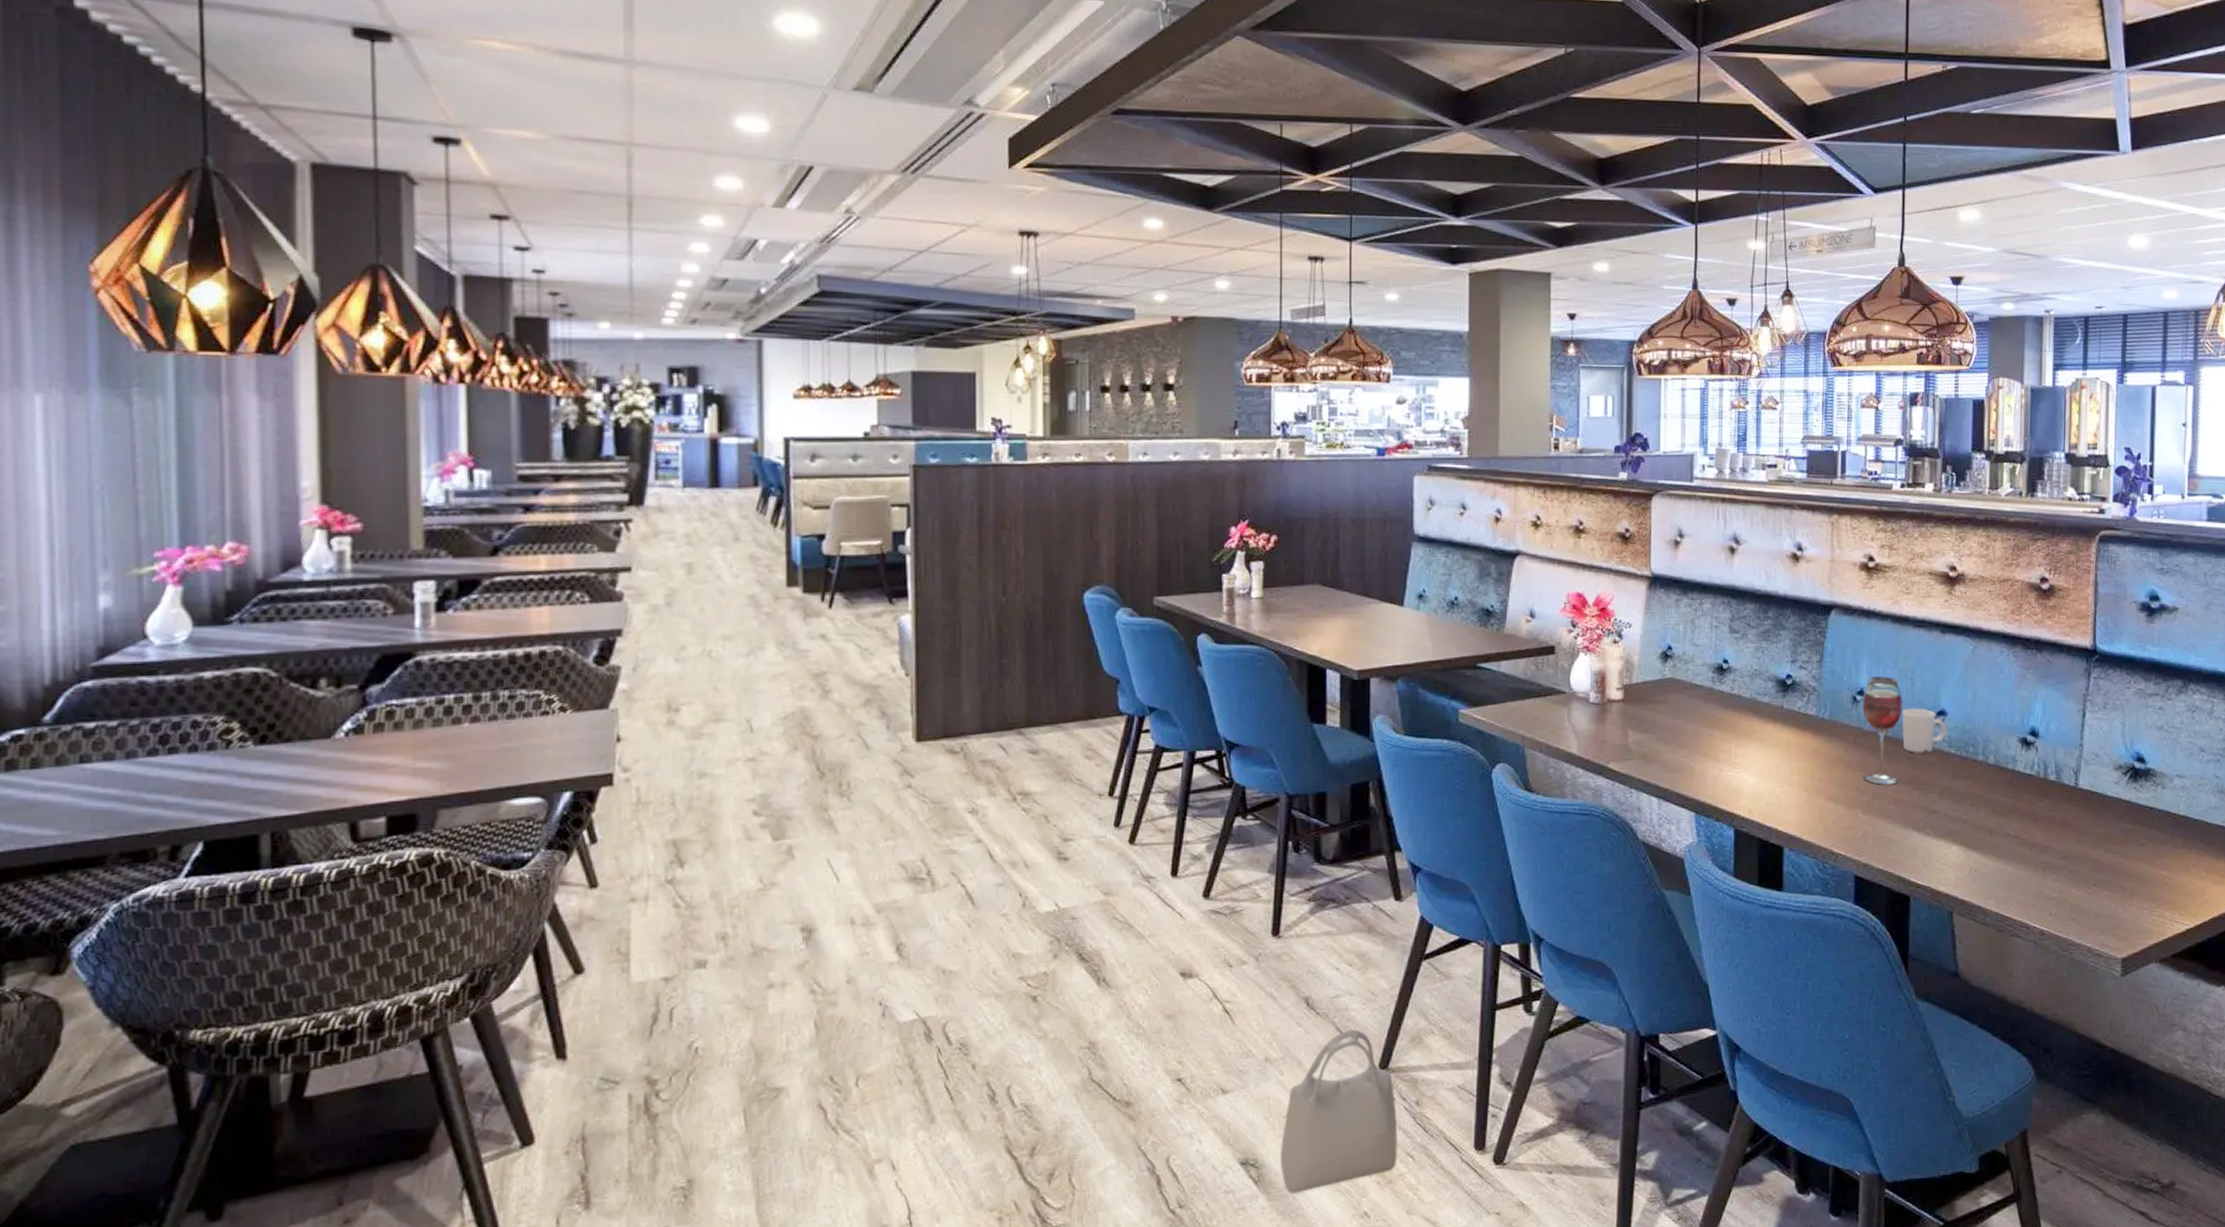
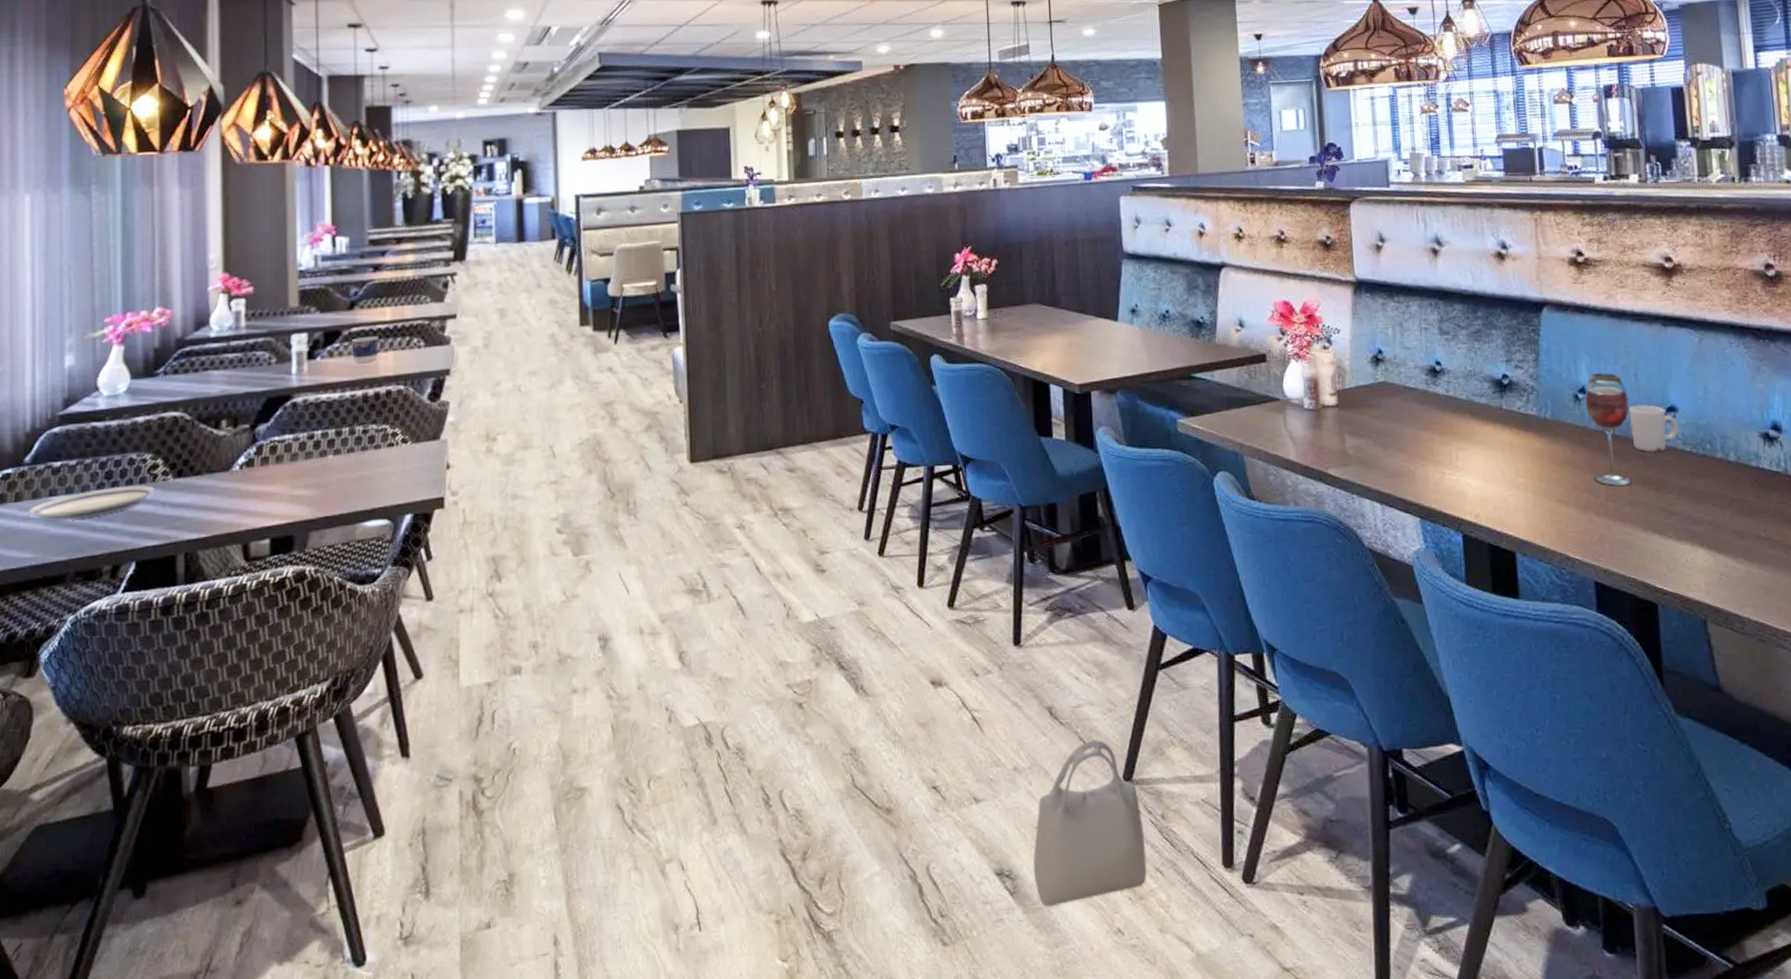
plate: none [50,753,229,793] -> present [28,485,155,522]
cup: none [495,588,537,619] -> present [352,336,384,364]

